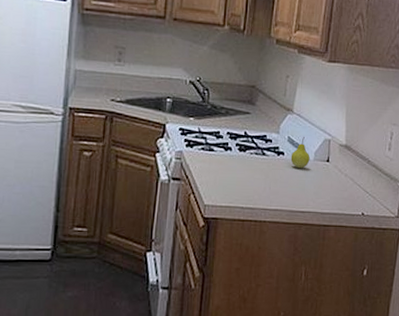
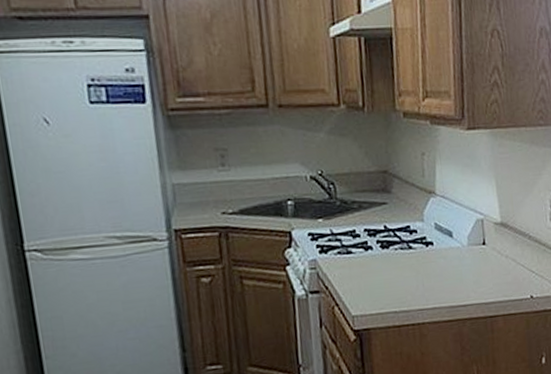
fruit: present [290,137,310,169] -> none [441,221,463,258]

